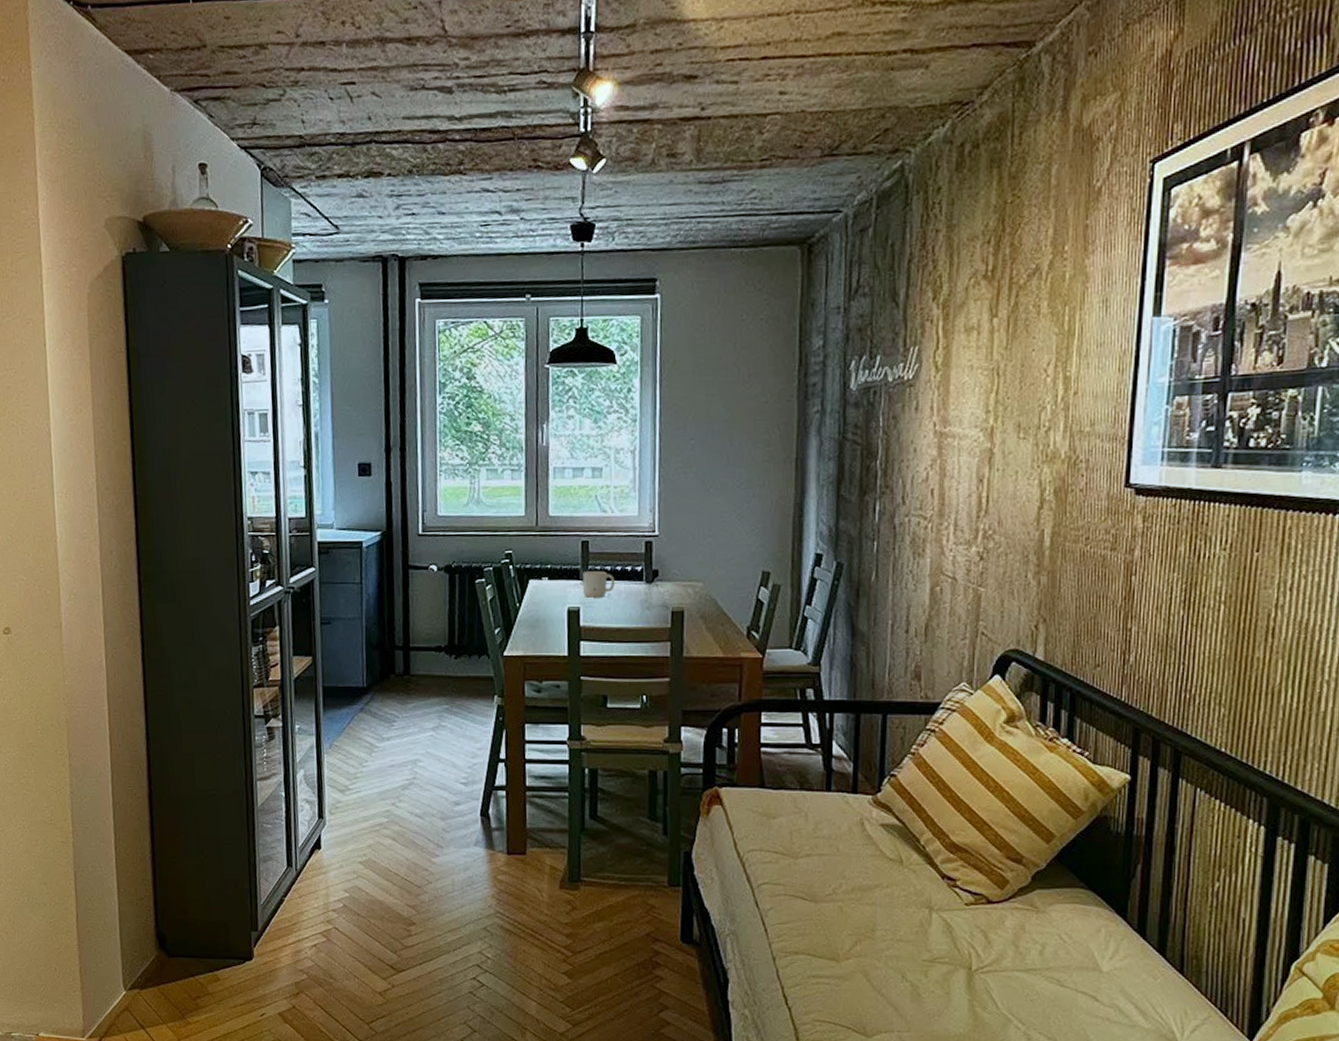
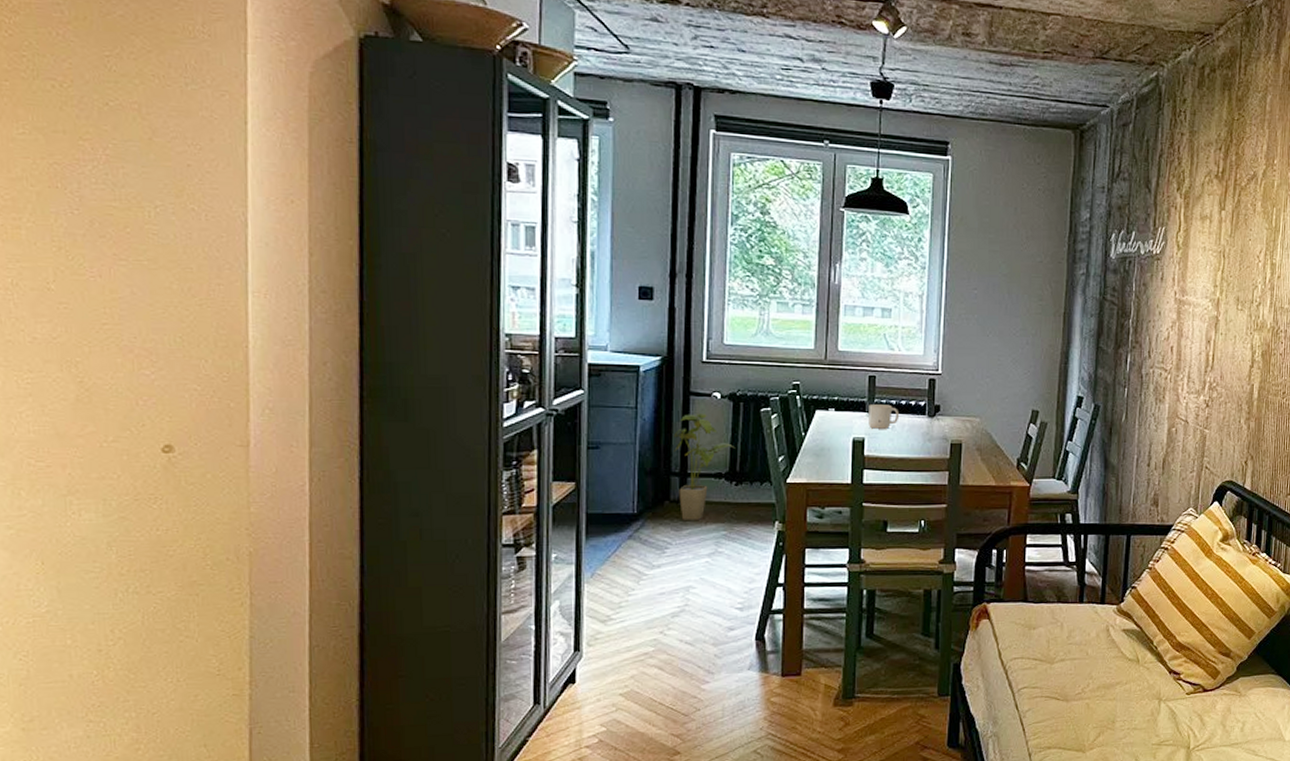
house plant: none [396,586,454,694] -> present [674,412,736,520]

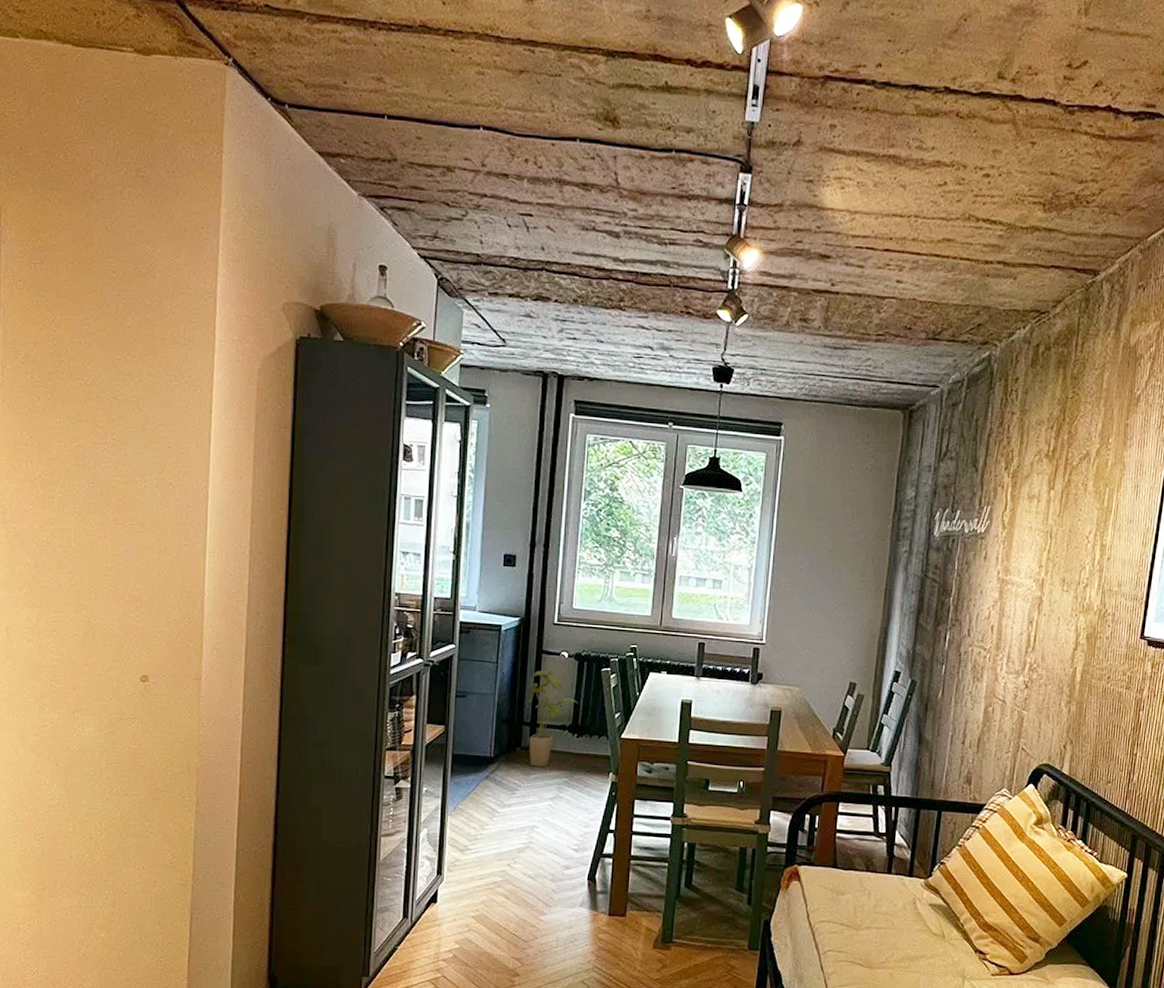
mug: present [869,404,900,429] -> none [696,669,725,693]

